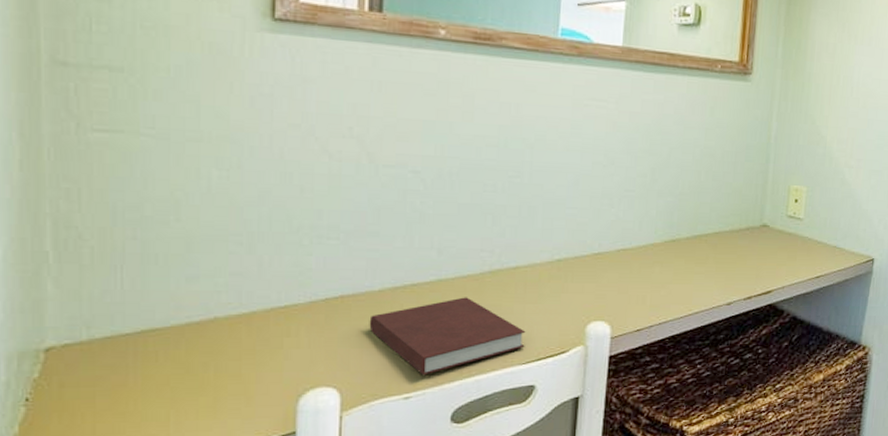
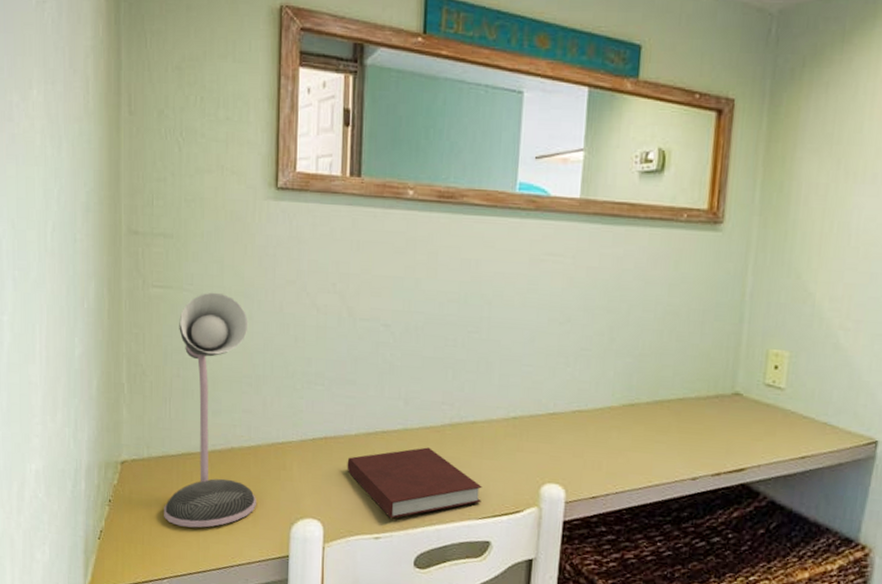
desk lamp: none [115,137,250,418] -> present [164,292,256,528]

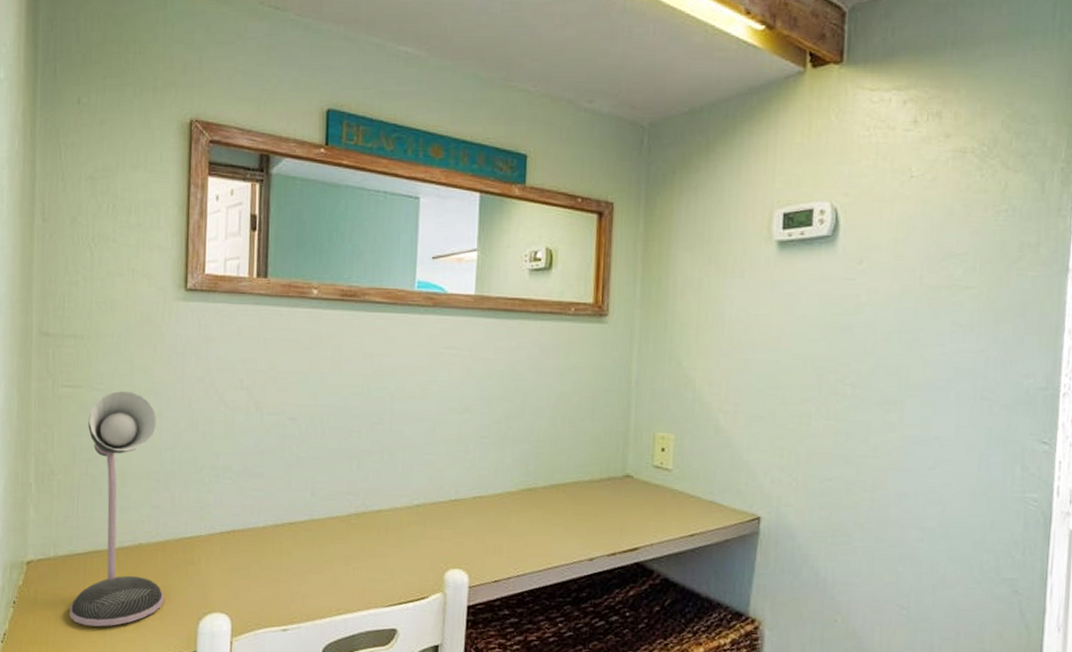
notebook: present [347,447,482,519] -> none [254,537,388,610]

